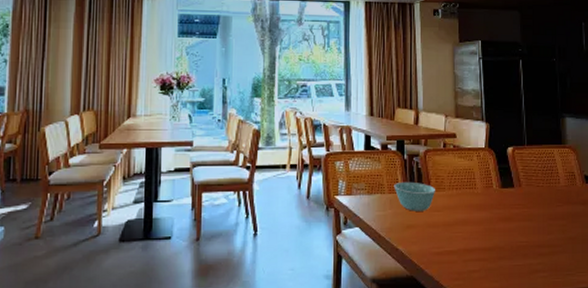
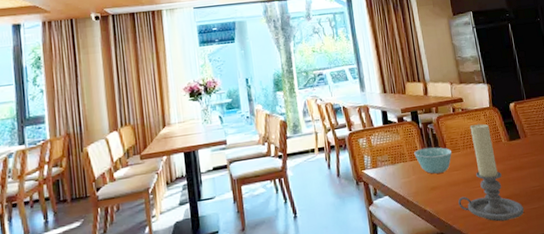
candle holder: none [435,163,506,274] -> present [458,123,524,222]

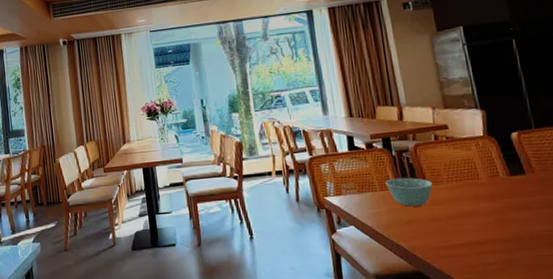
candle holder: present [458,123,524,222] -> none [440,153,528,266]

